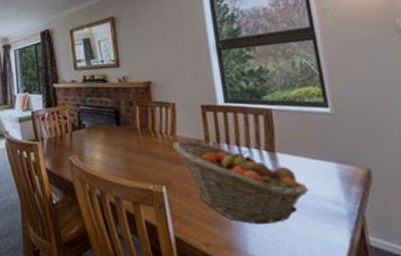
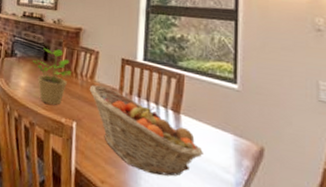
potted plant: none [104,110,150,173] -> present [33,47,72,105]

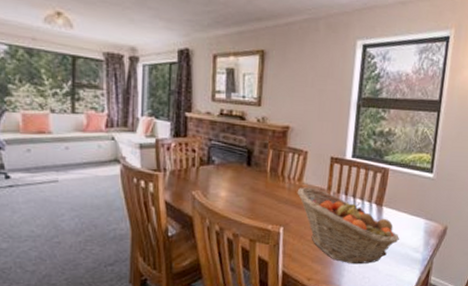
potted plant: present [33,47,72,105] -> none [234,151,278,213]

